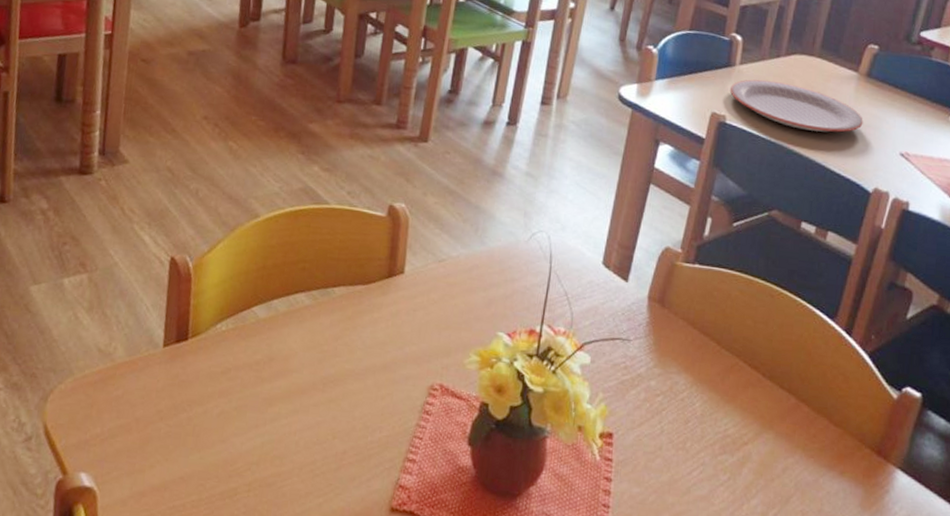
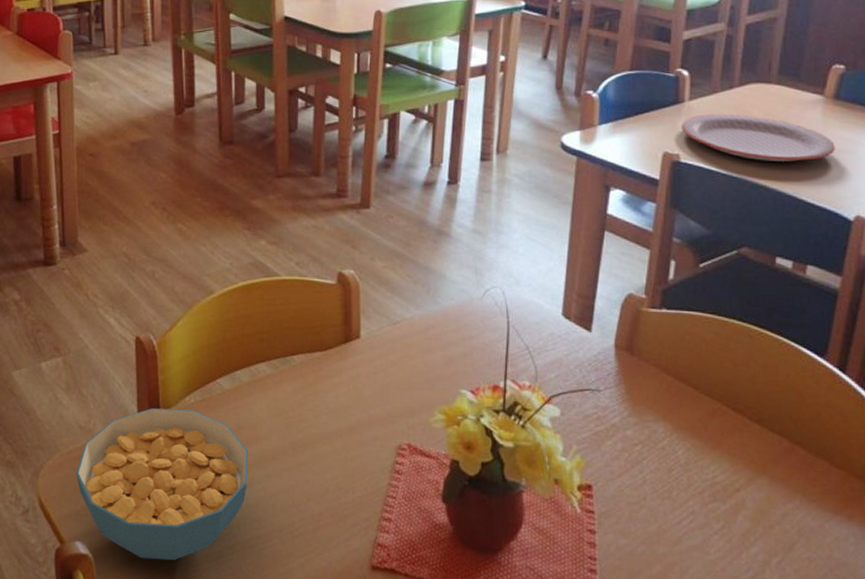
cereal bowl: none [88,334,278,497] -> present [76,408,249,561]

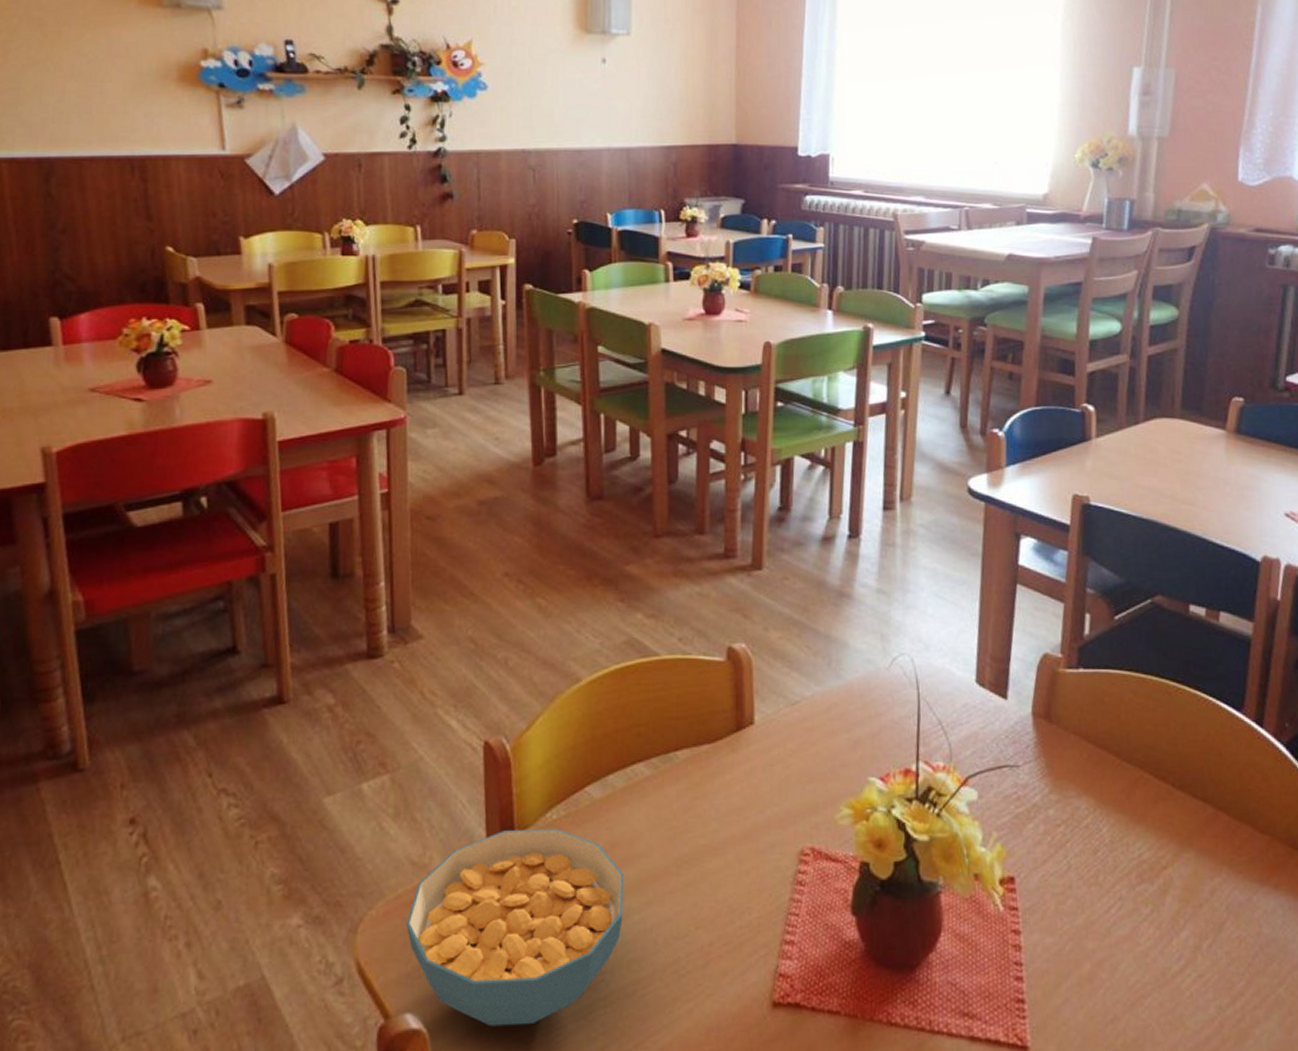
plate: present [680,113,835,162] -> none [1089,451,1240,501]

